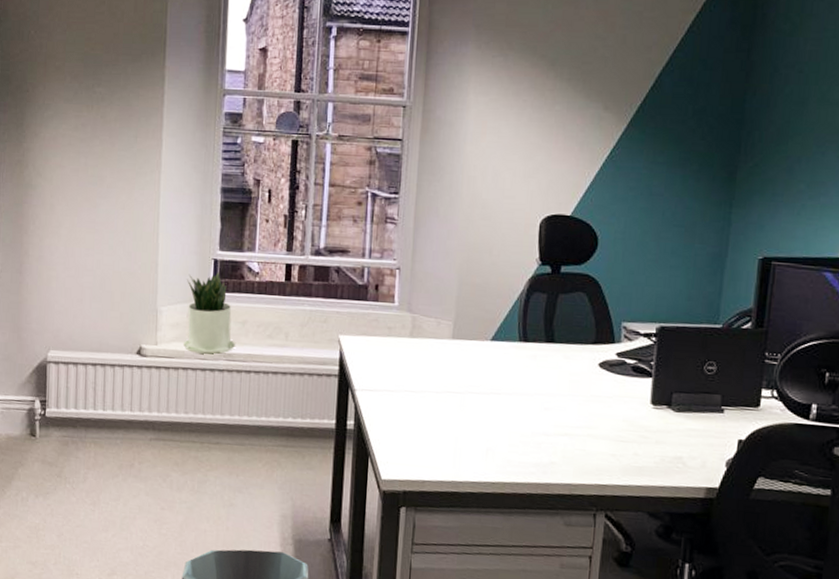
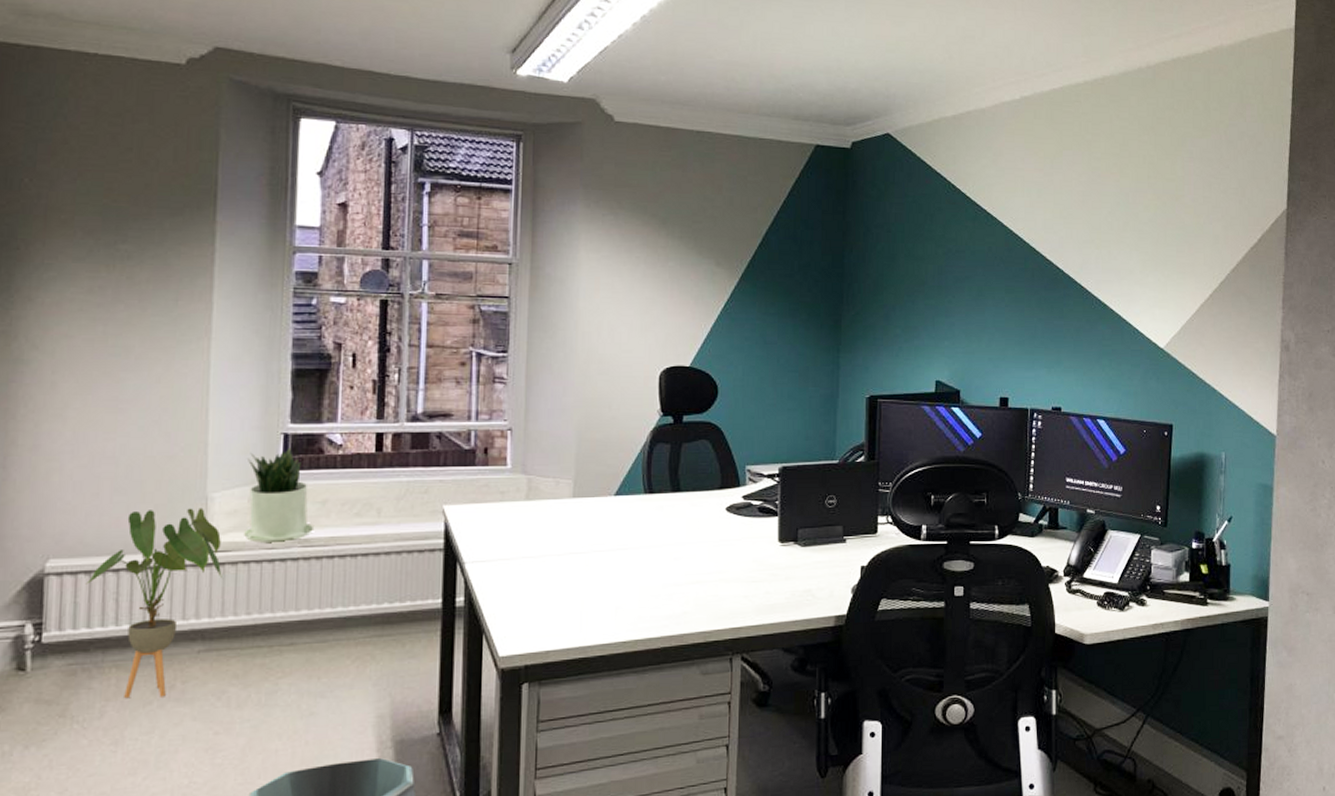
house plant: none [74,317,168,473] -> present [86,508,222,699]

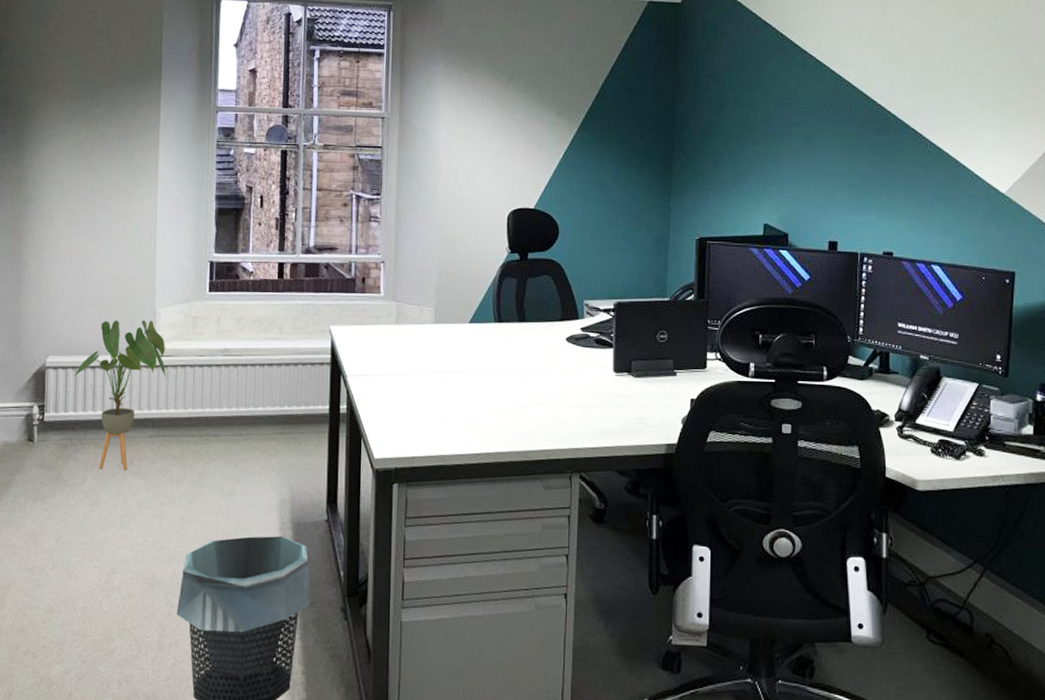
planter: present [243,447,315,542] -> none [181,273,233,351]

